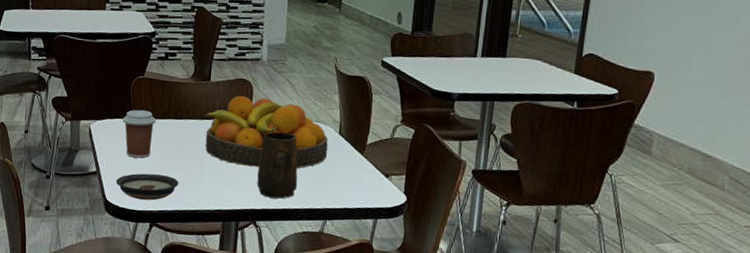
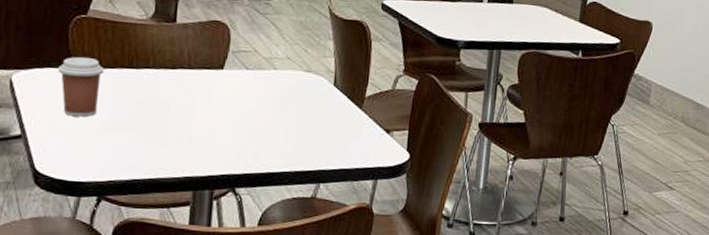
saucer: present [115,173,179,201] -> none [49,135,136,169]
fruit bowl: present [205,96,328,168] -> none [170,41,322,125]
mug: present [257,131,298,199] -> none [236,82,286,161]

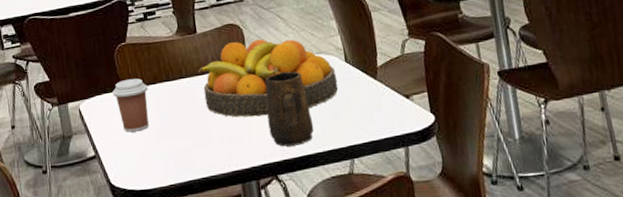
fruit bowl: none [170,41,322,125] -> present [199,39,339,118]
mug: none [236,82,286,161] -> present [265,71,314,147]

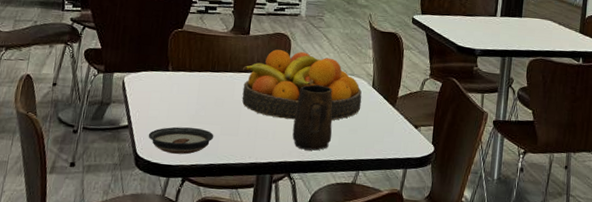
coffee cup: present [112,78,149,133] -> none [159,62,193,112]
saucer: none [118,144,186,177] -> present [148,127,214,155]

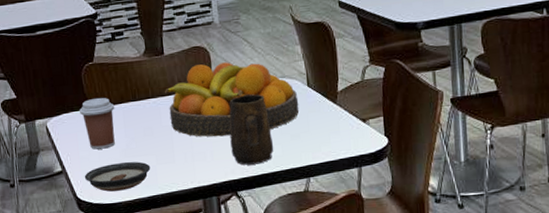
coffee cup: none [159,62,193,112] -> present [79,98,115,150]

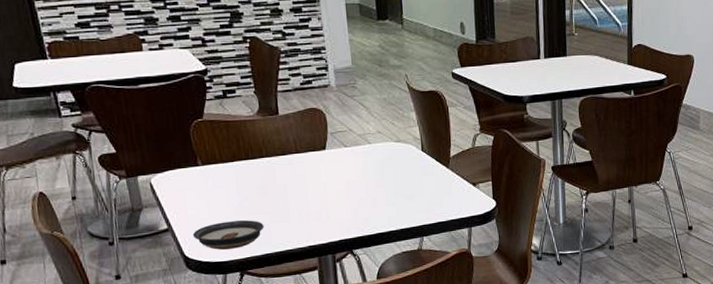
coffee cup: present [79,98,115,150] -> none [188,155,227,207]
fruit bowl: present [165,62,299,137] -> none [279,125,414,197]
mug: present [229,94,274,165] -> none [345,156,389,225]

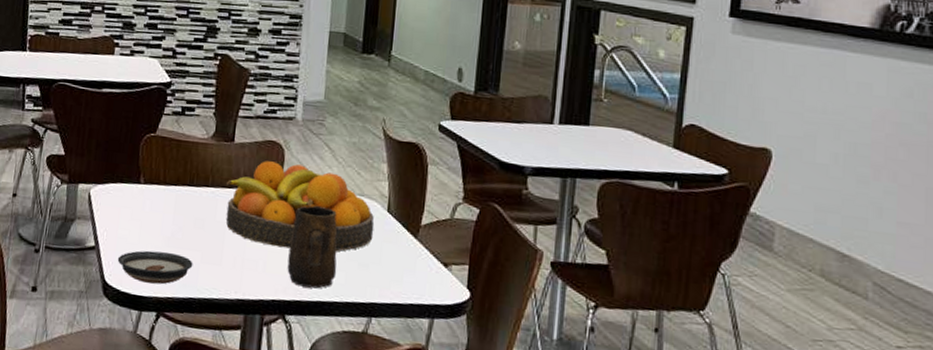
fruit bowl: none [279,125,414,197] -> present [225,161,375,251]
mug: none [345,156,389,225] -> present [287,205,337,289]

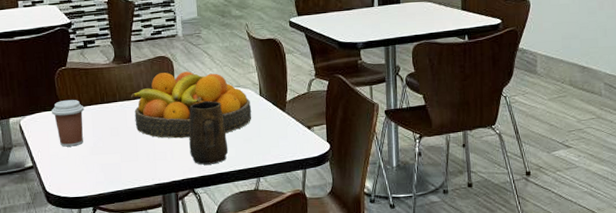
saucer: present [117,250,193,285] -> none [53,158,116,186]
coffee cup: none [129,173,169,232] -> present [52,100,85,147]

